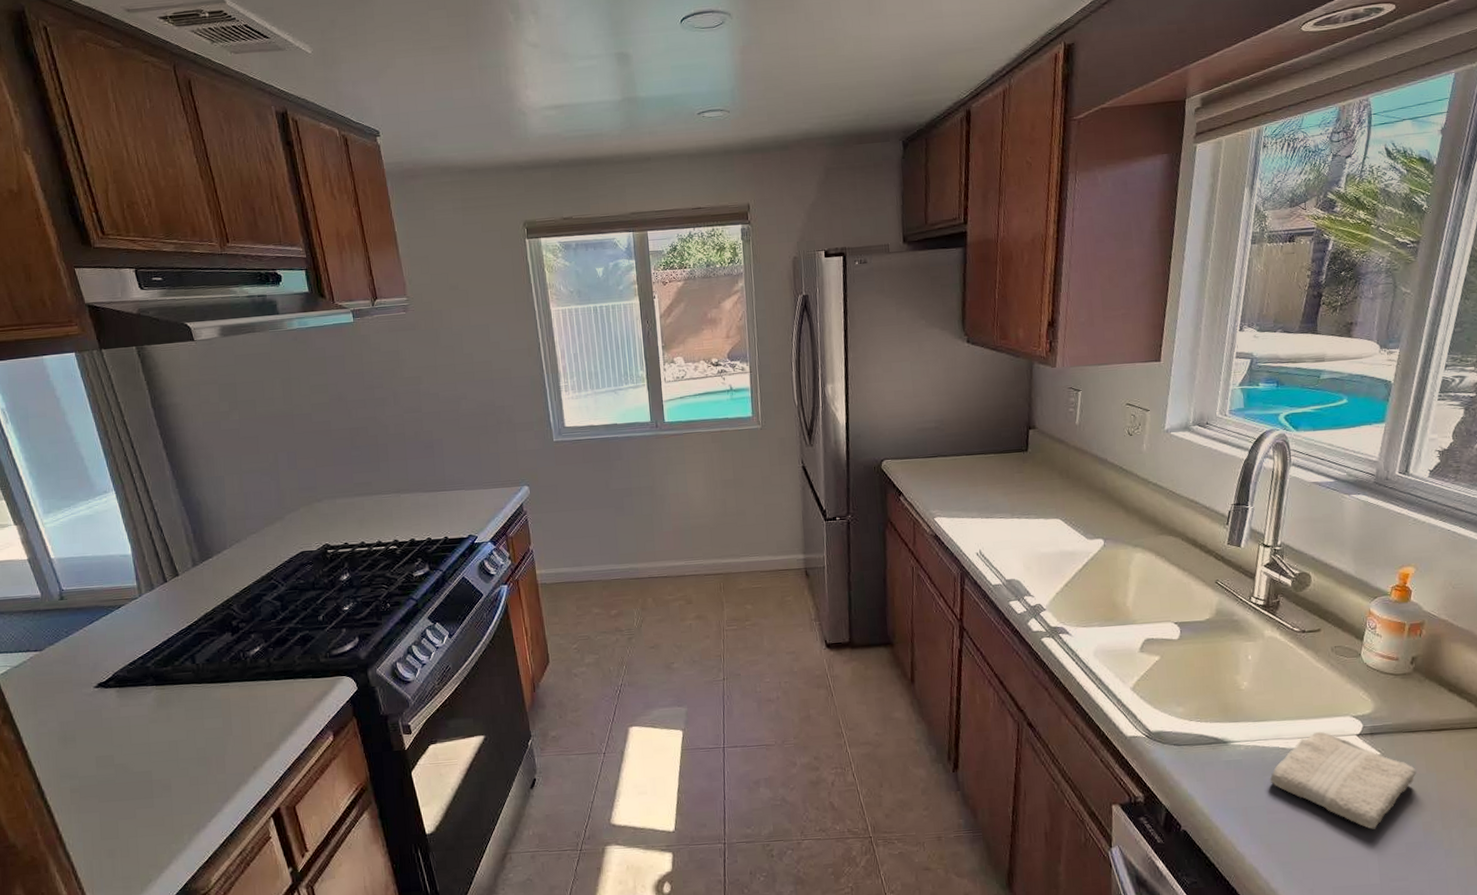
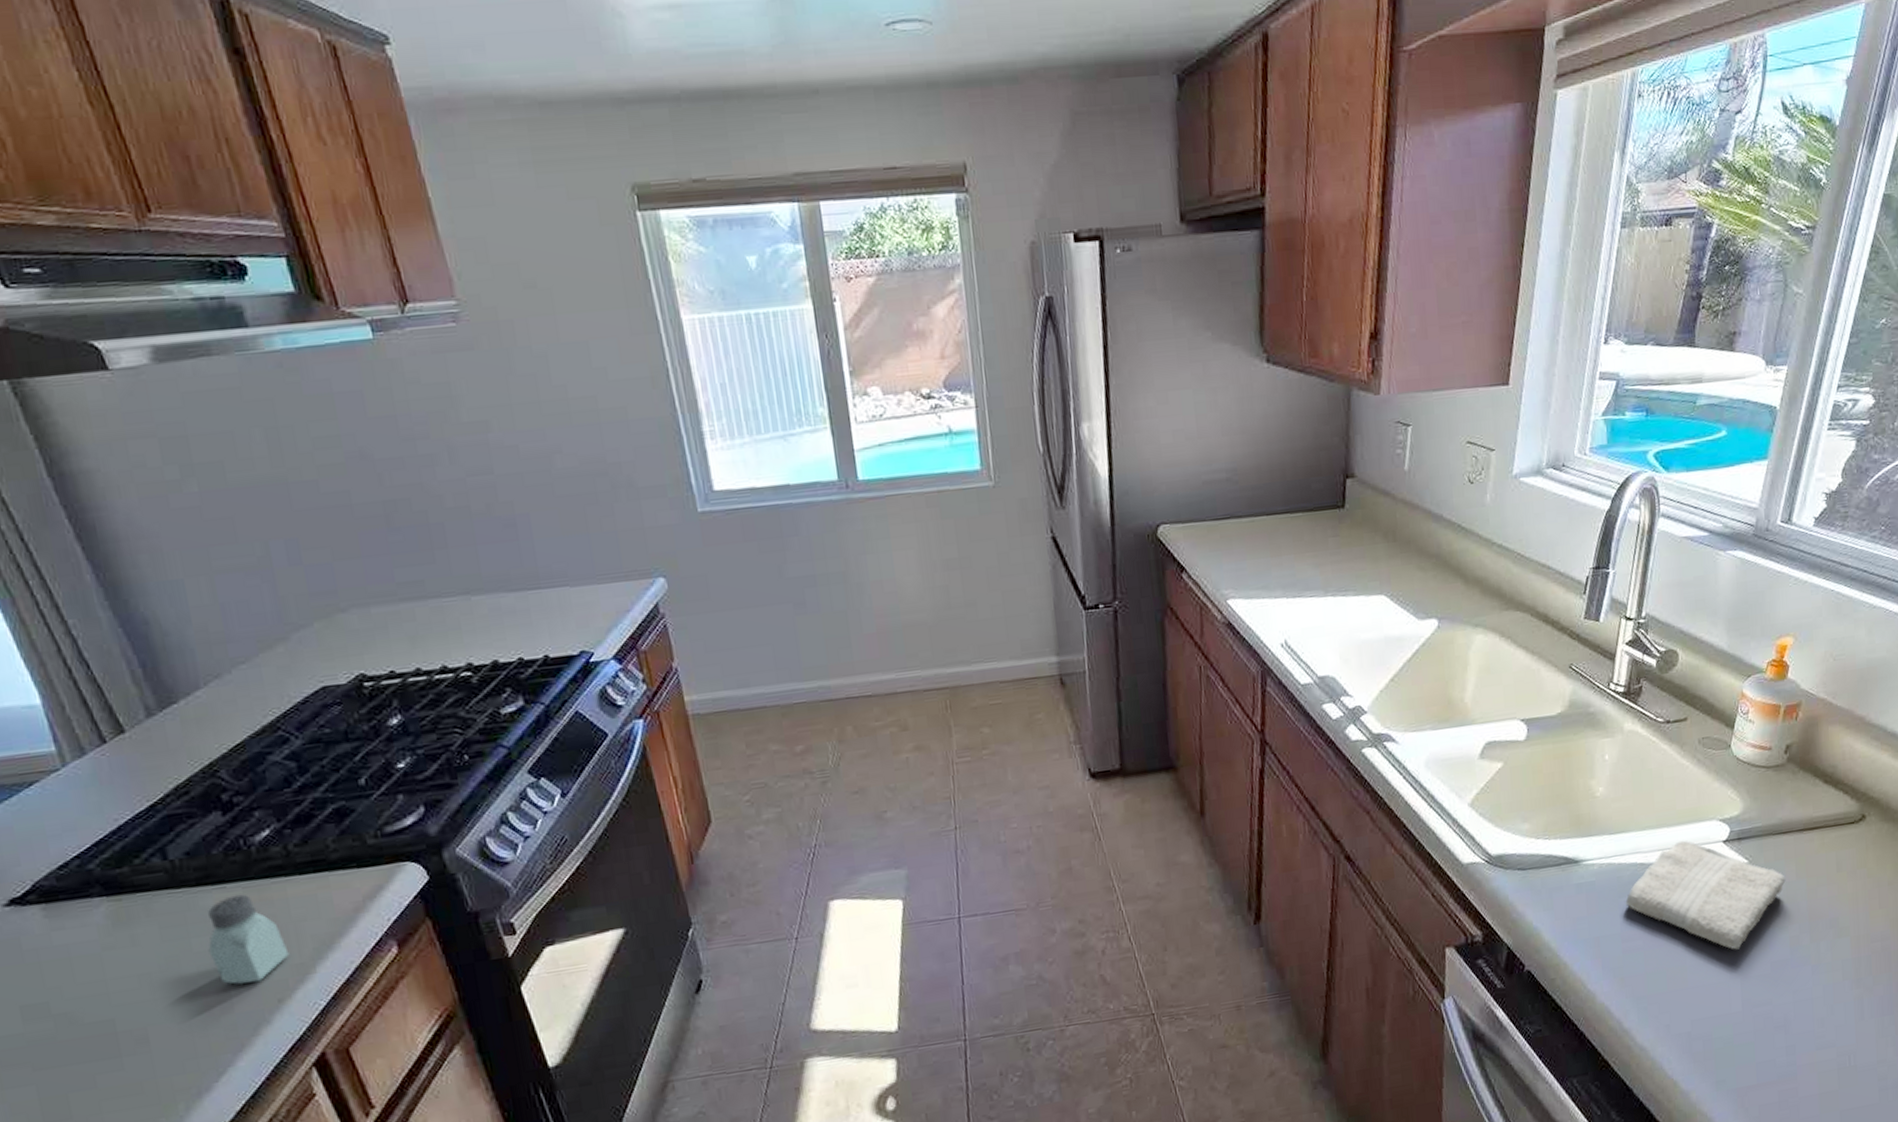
saltshaker: none [214,691,264,754] -> present [208,894,289,984]

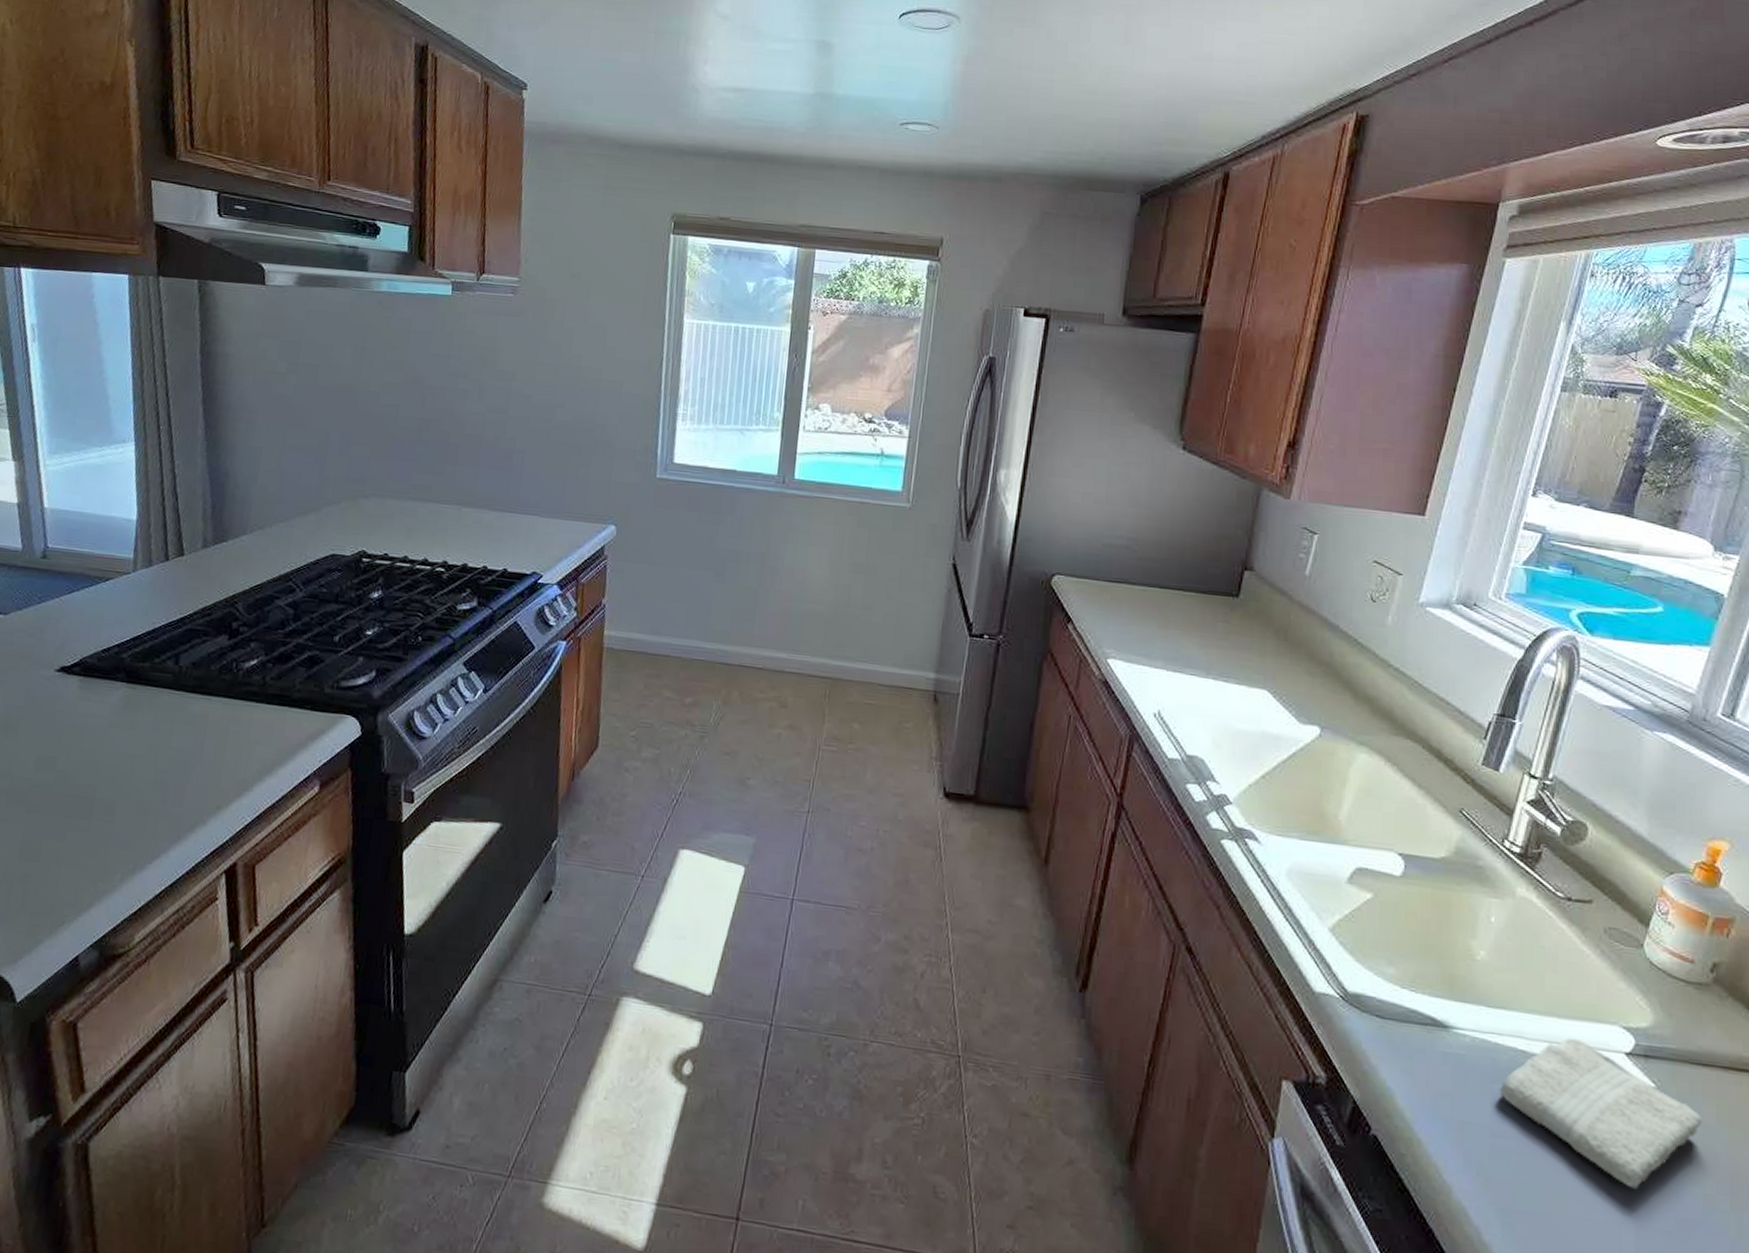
saltshaker: present [208,894,289,984] -> none [181,707,239,786]

